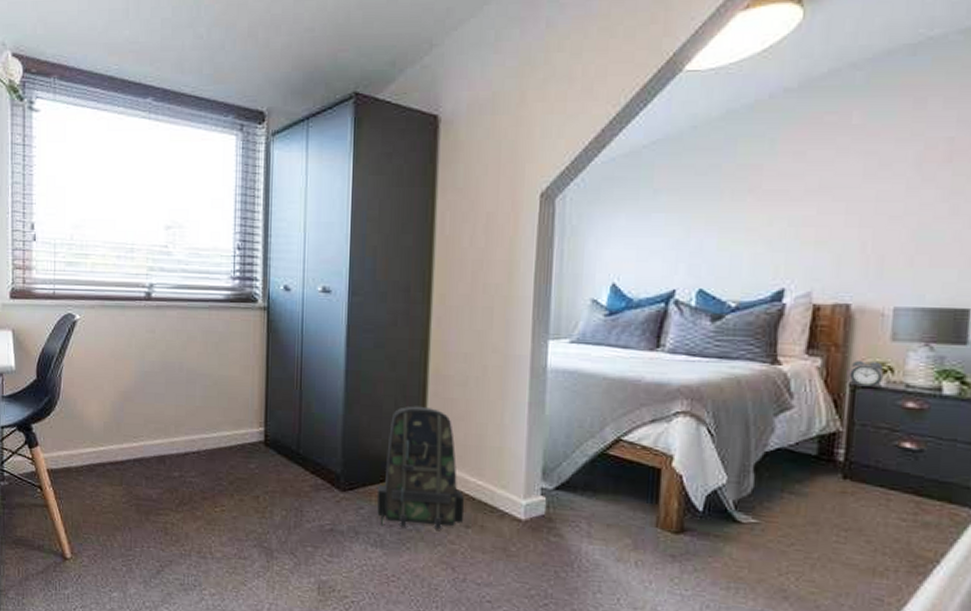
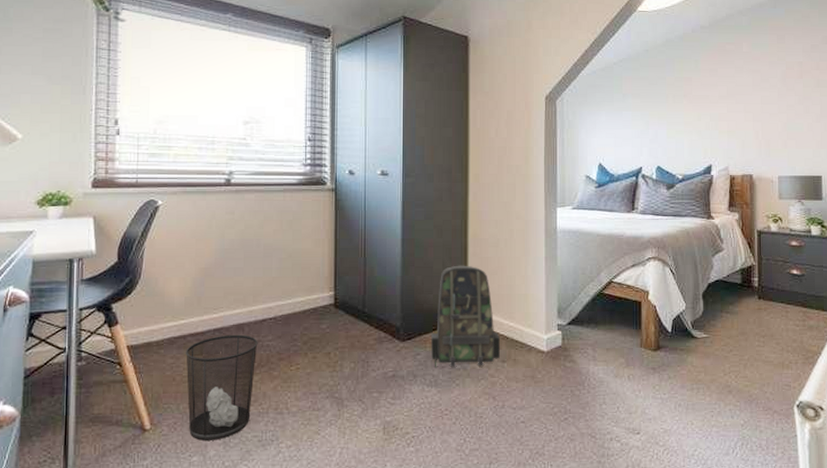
waste bin: none [105,466,180,578] -> present [186,334,258,441]
alarm clock: present [849,361,884,389] -> none [756,214,777,233]

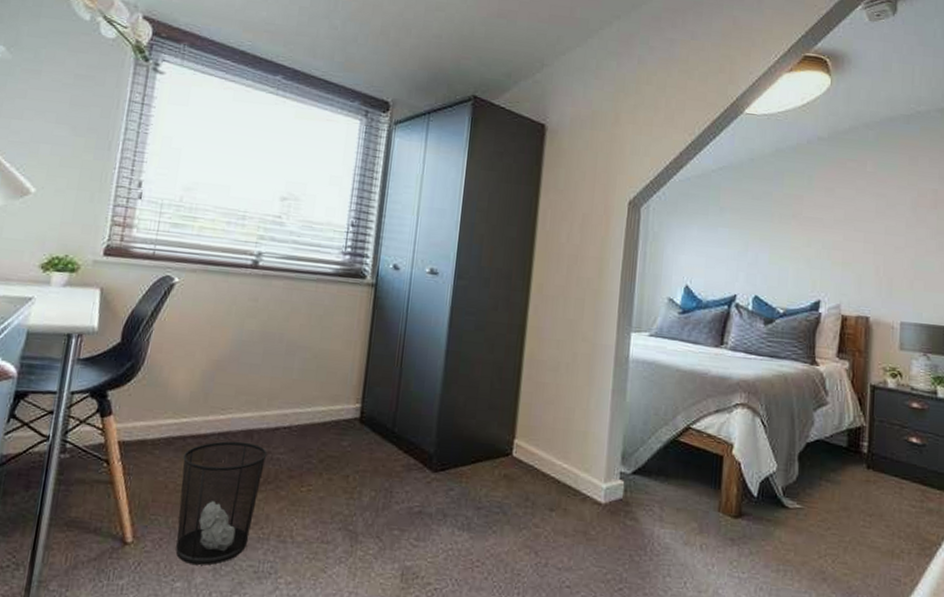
backpack: present [430,265,500,368] -> none [466,388,550,512]

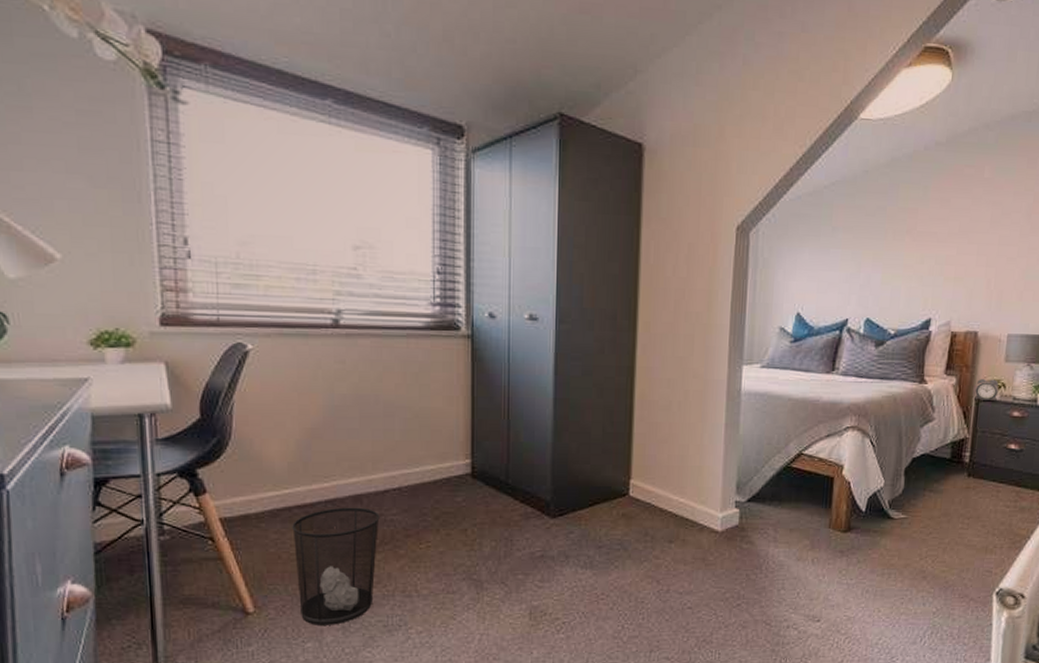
alarm clock: none [870,365,895,391] -> present [974,379,999,402]

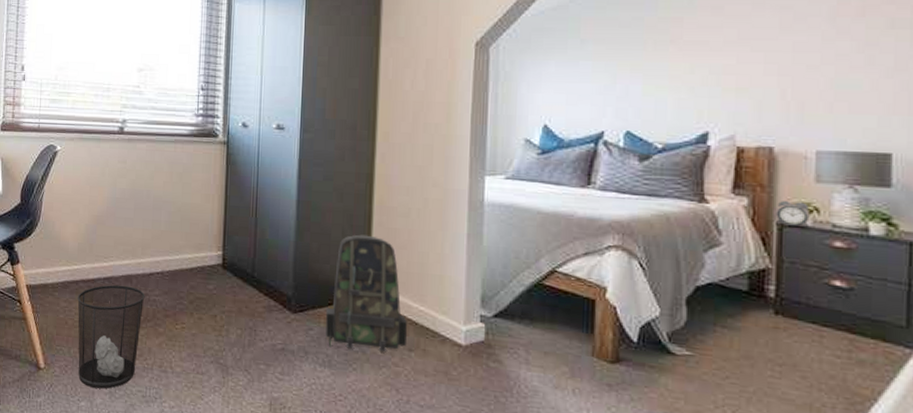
backpack: none [586,431,667,549] -> present [325,234,407,351]

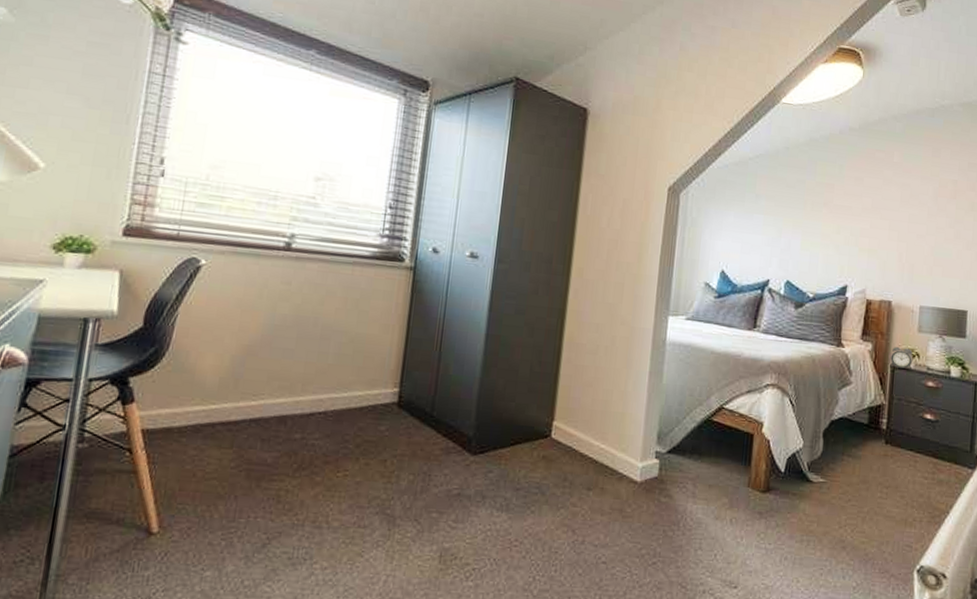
waste bin: present [77,284,145,389] -> none [205,427,302,553]
backpack: present [325,234,407,351] -> none [505,371,588,492]

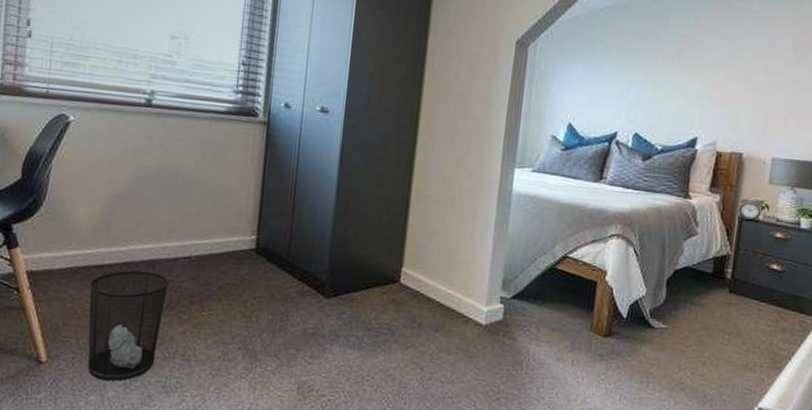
waste bin: none [205,427,302,553] -> present [88,270,169,381]

